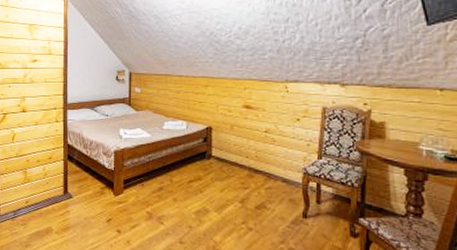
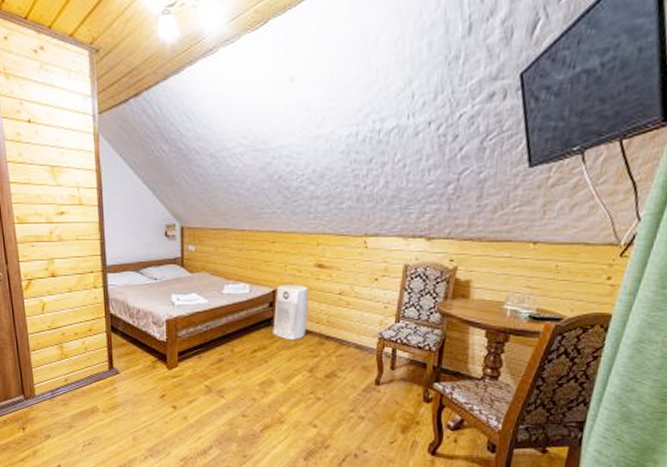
air purifier: none [207,122,238,173] -> present [272,284,309,341]

